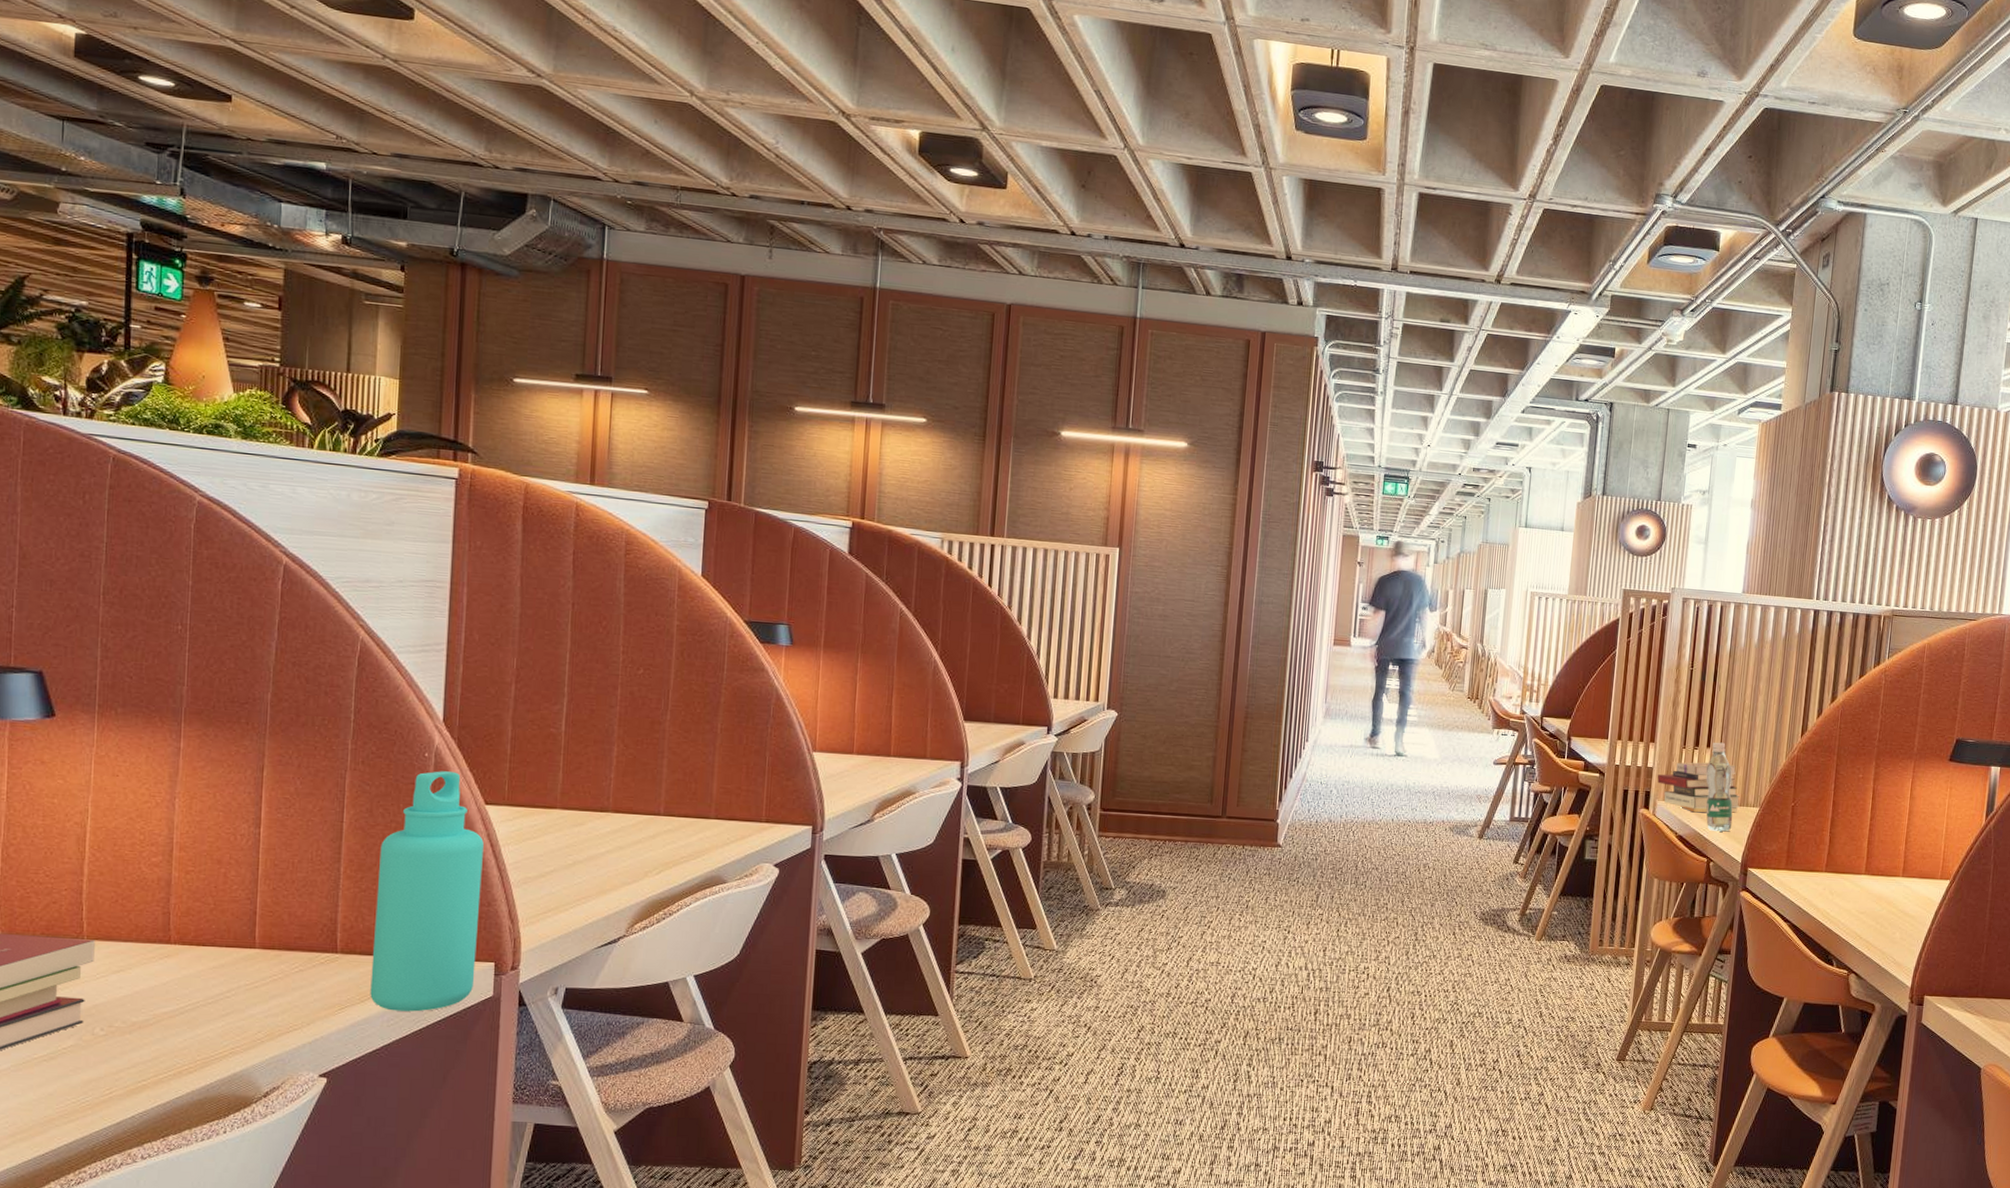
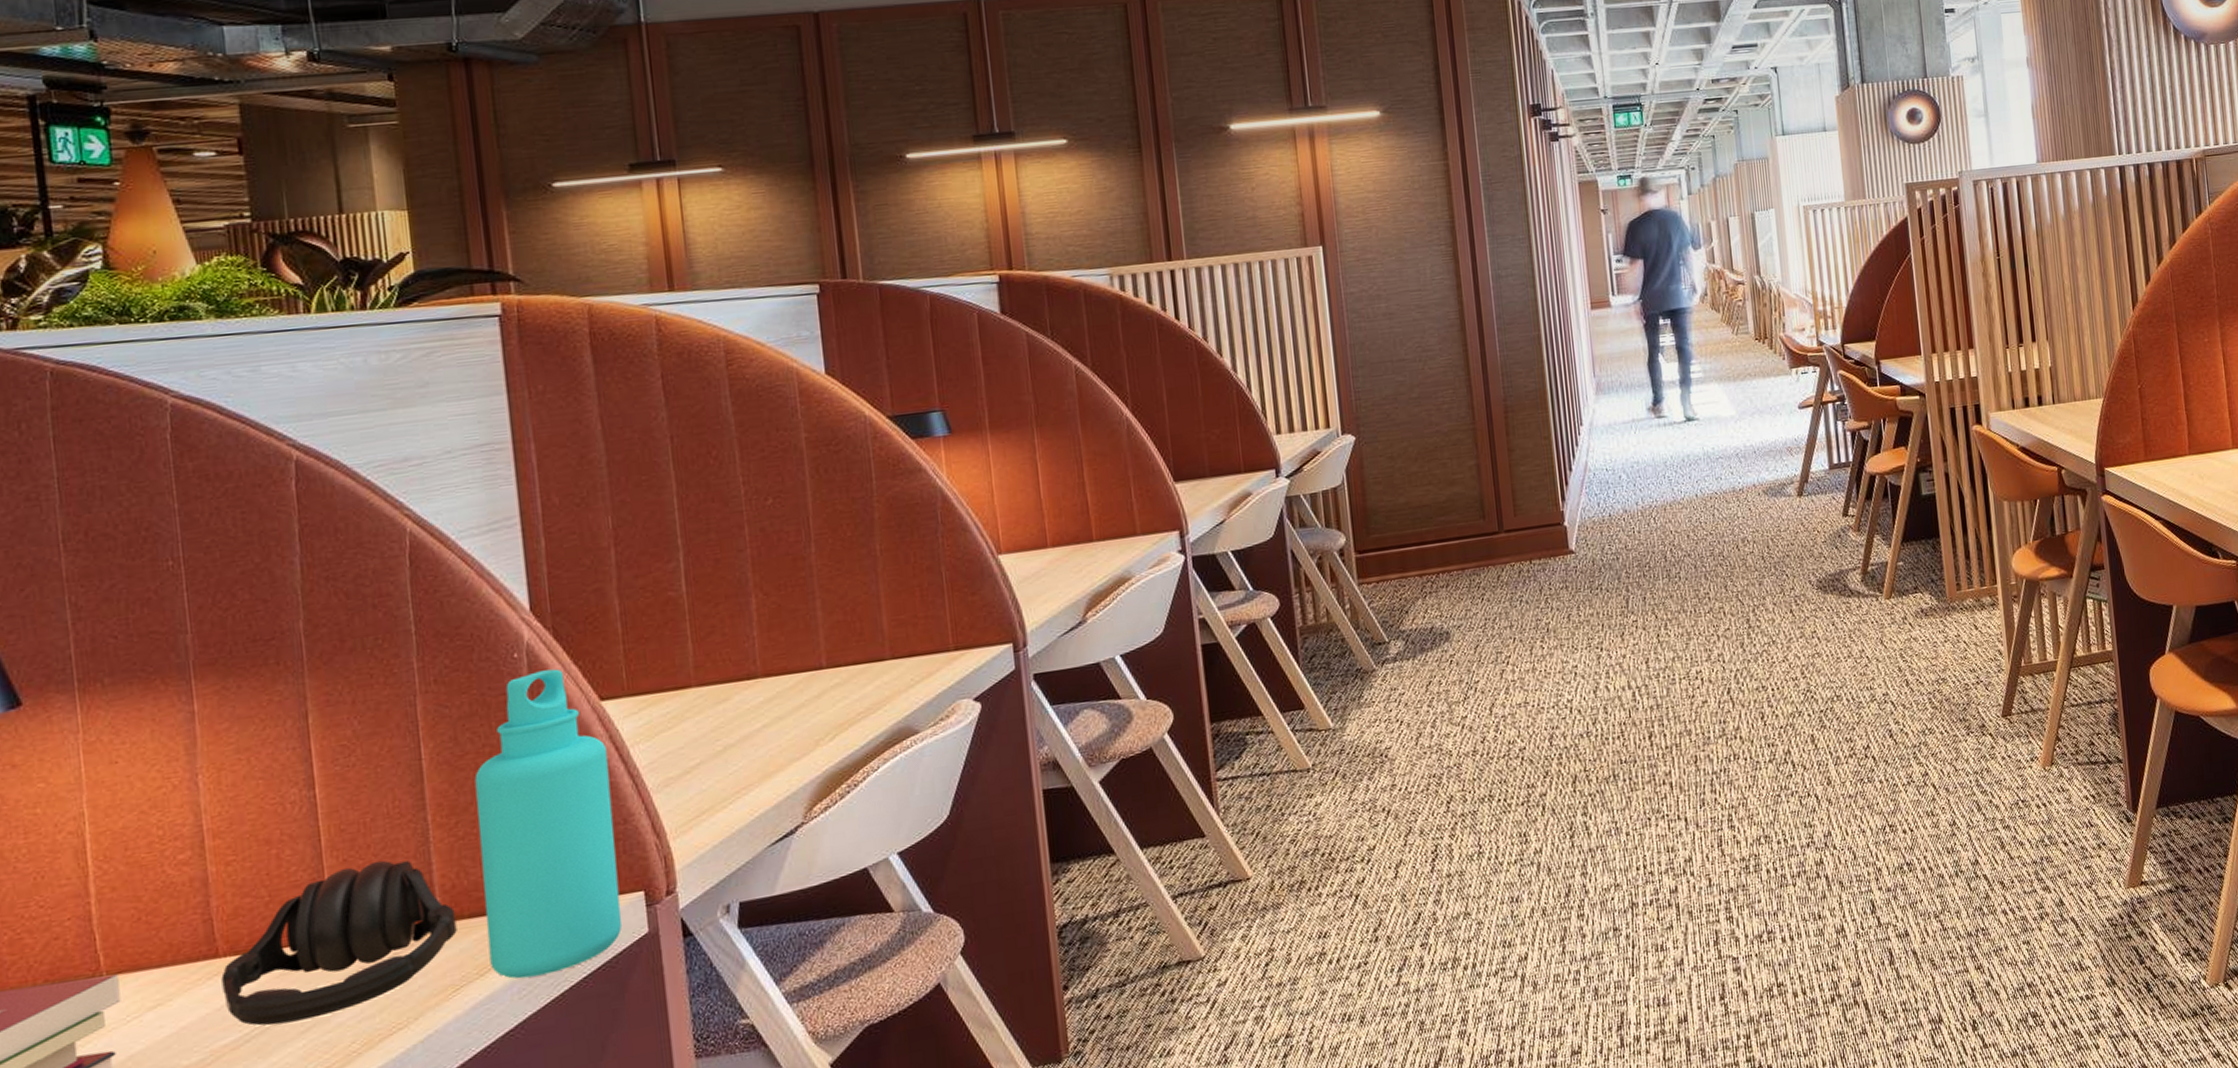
headphones: none [169,894,350,1007] -> present [221,860,457,1026]
books: present [1657,762,1740,813] -> none [1985,355,2082,418]
bottle: present [1706,742,1733,832] -> none [2036,333,2078,435]

